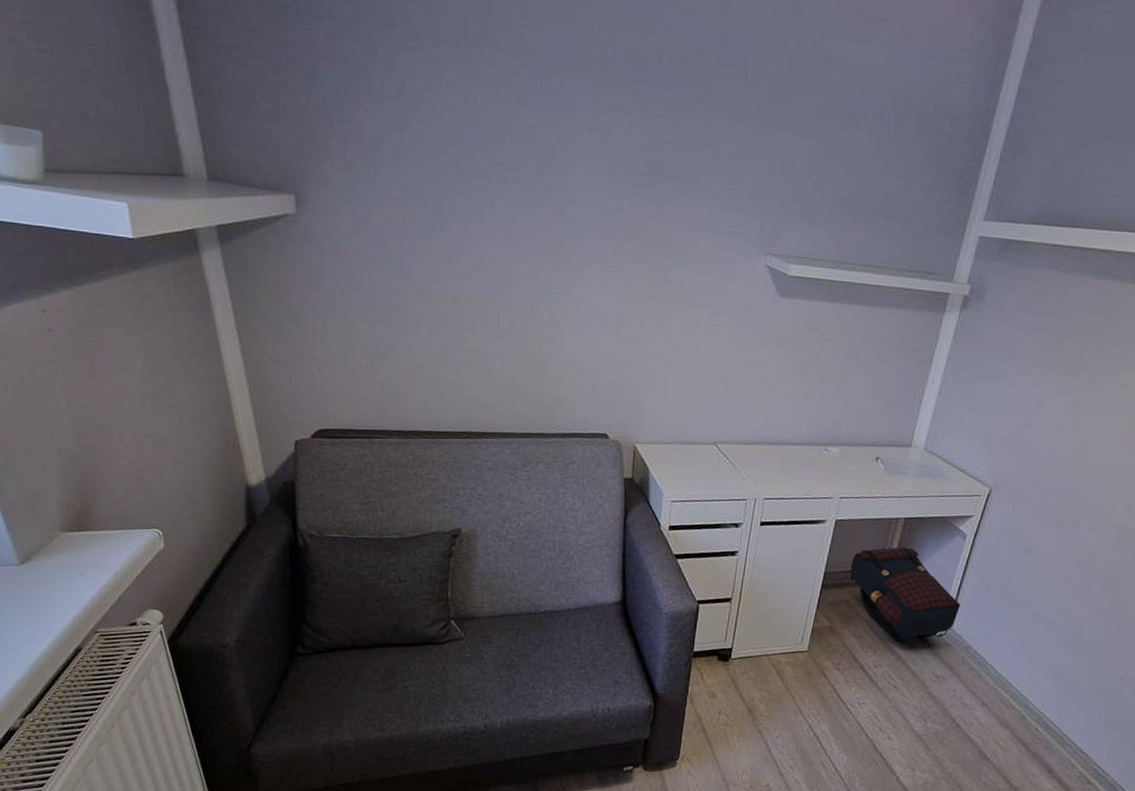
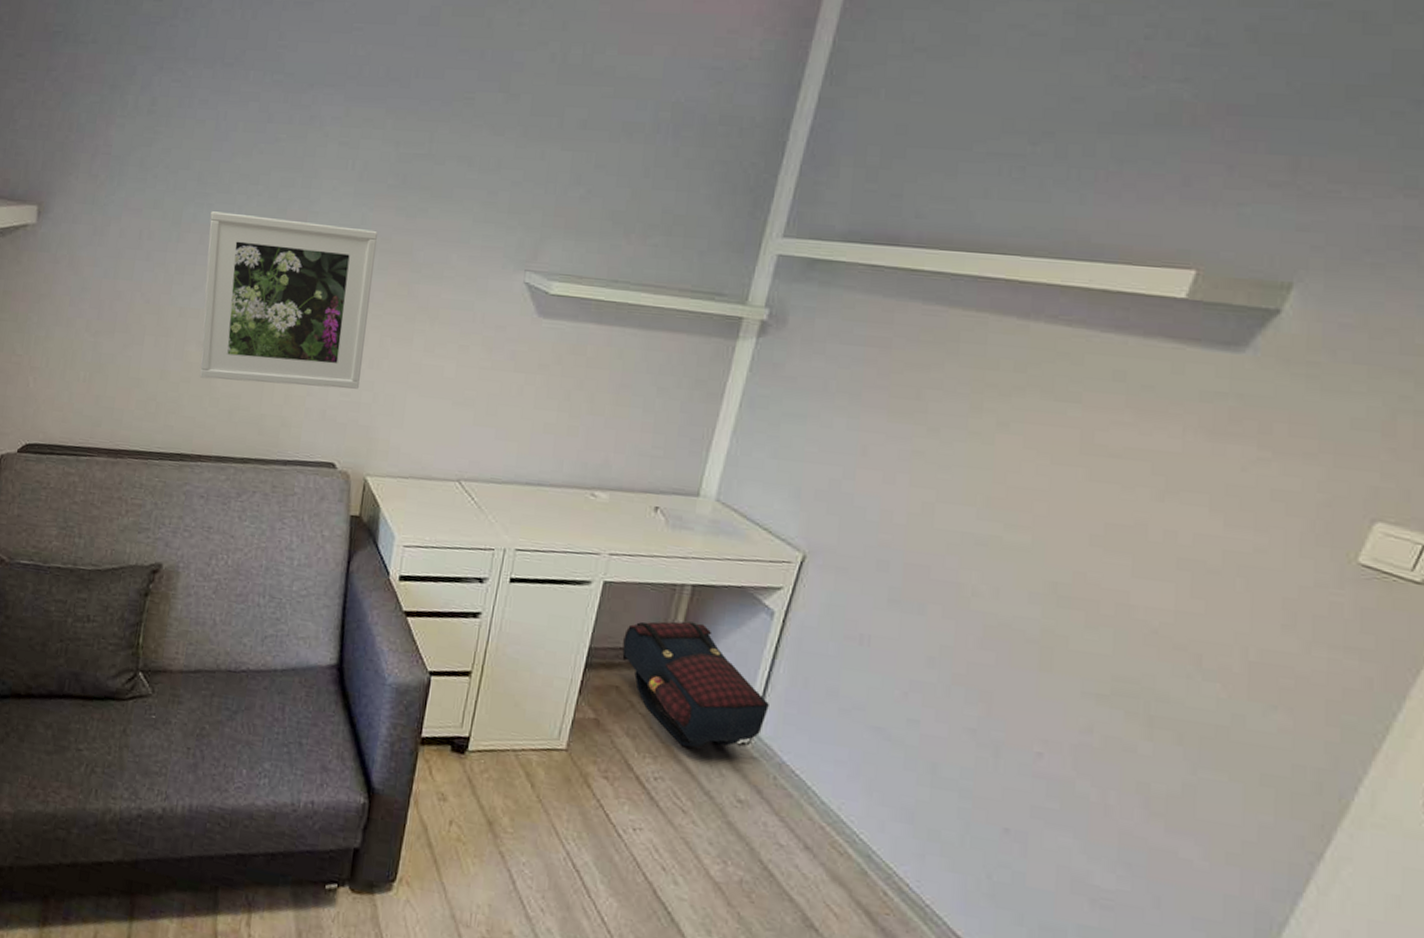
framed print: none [471,200,632,367] -> present [199,211,377,389]

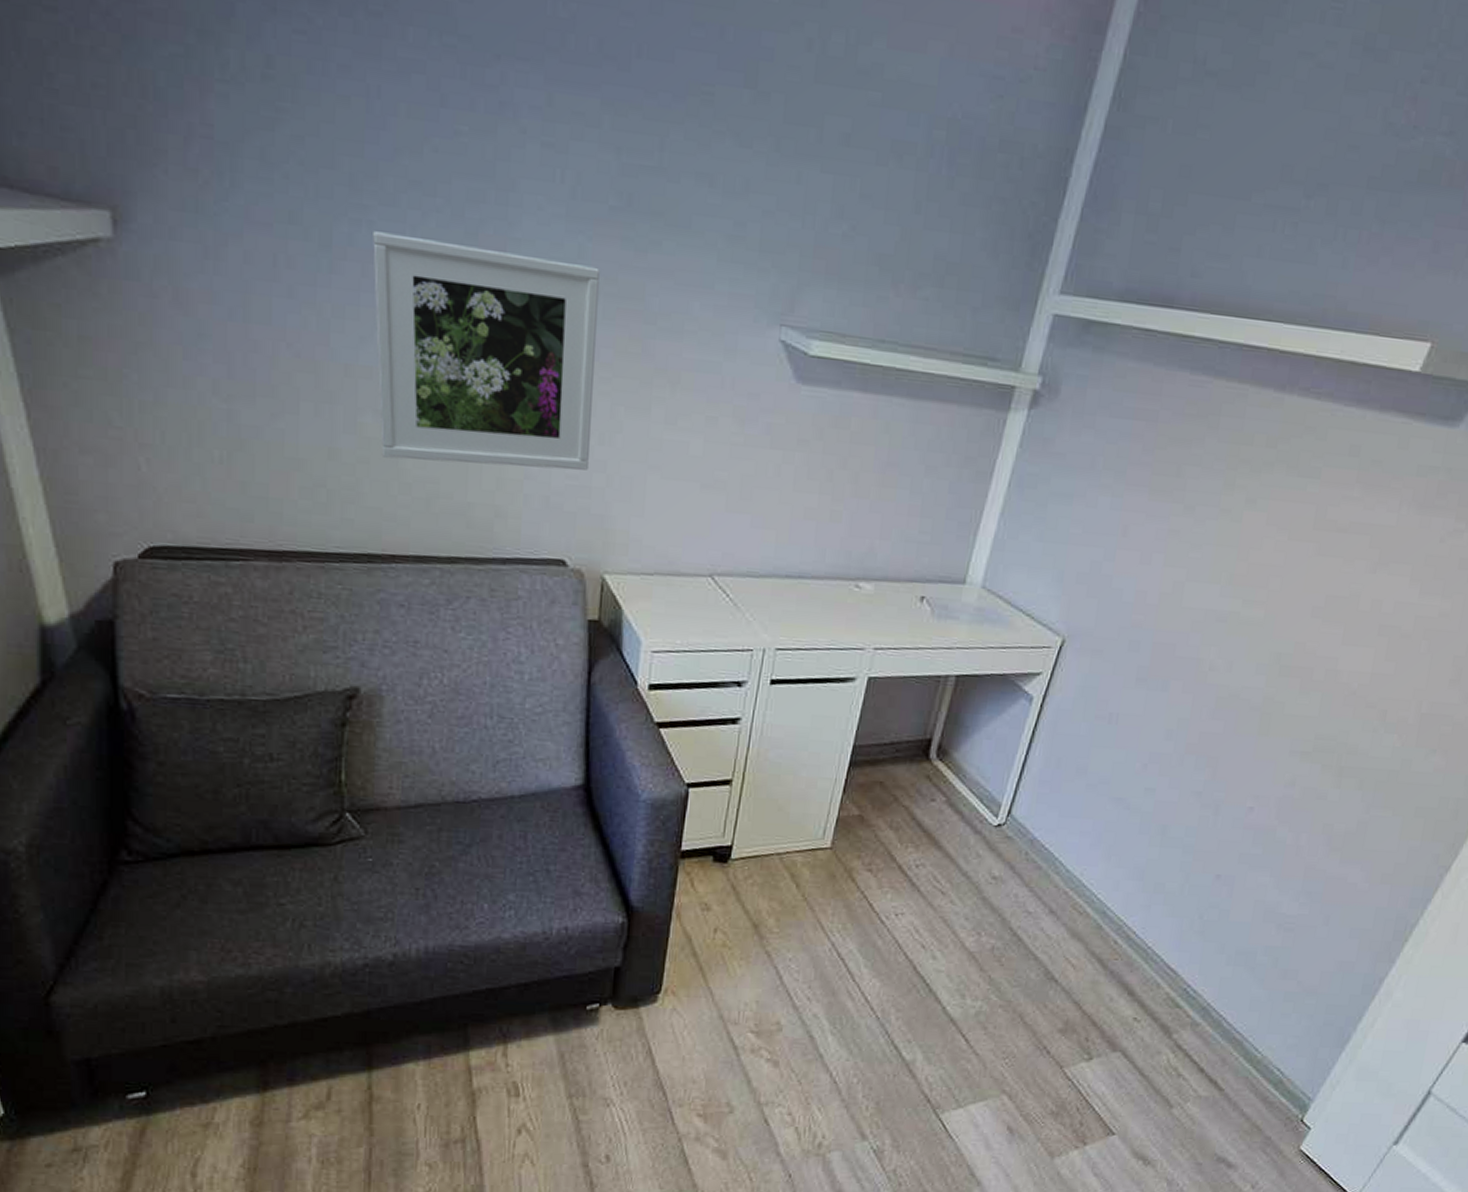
satchel: present [622,621,769,748] -> none [886,712,1024,833]

